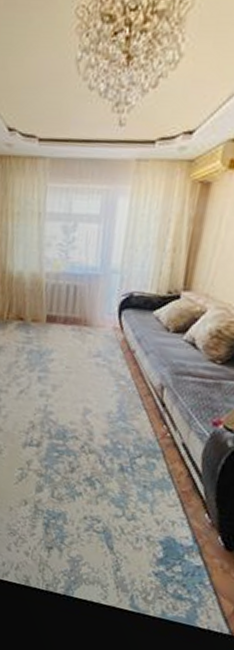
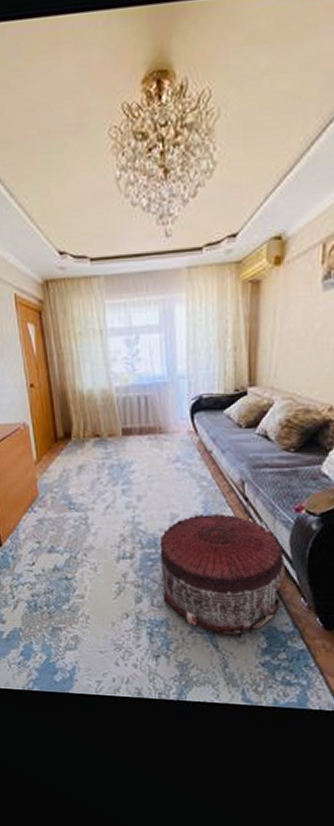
pouf: none [63,413,196,544] -> present [160,513,285,639]

